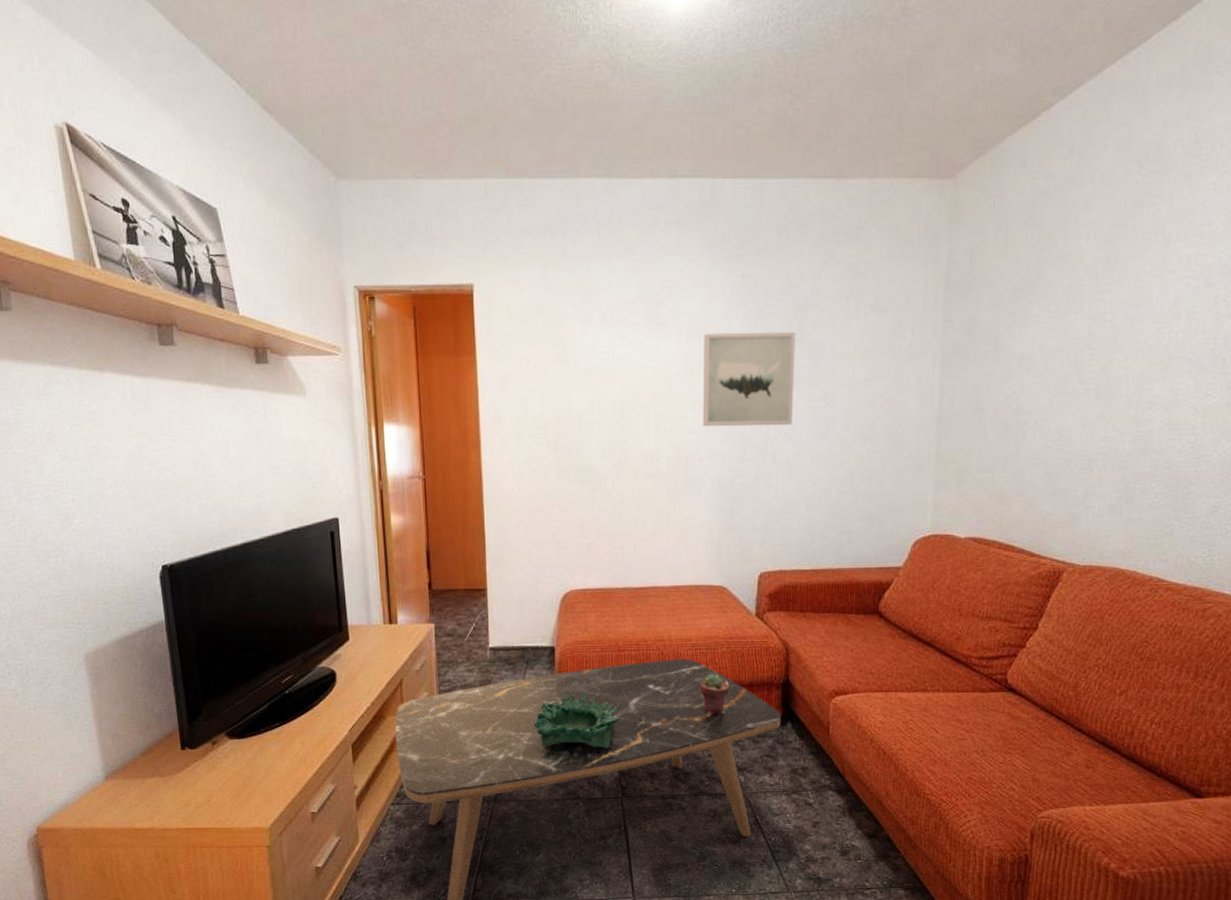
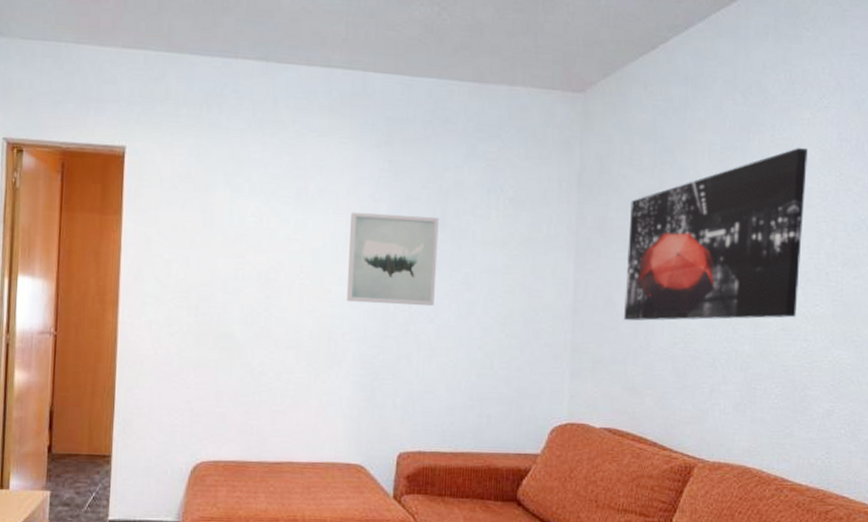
wall art: none [992,217,1211,427] -> present [623,147,808,321]

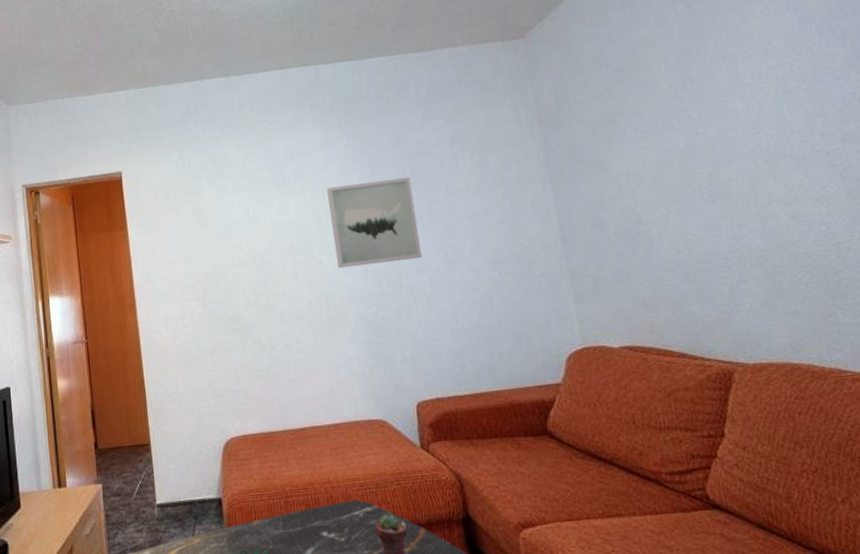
wall art: present [623,147,808,321] -> none [595,38,805,238]

